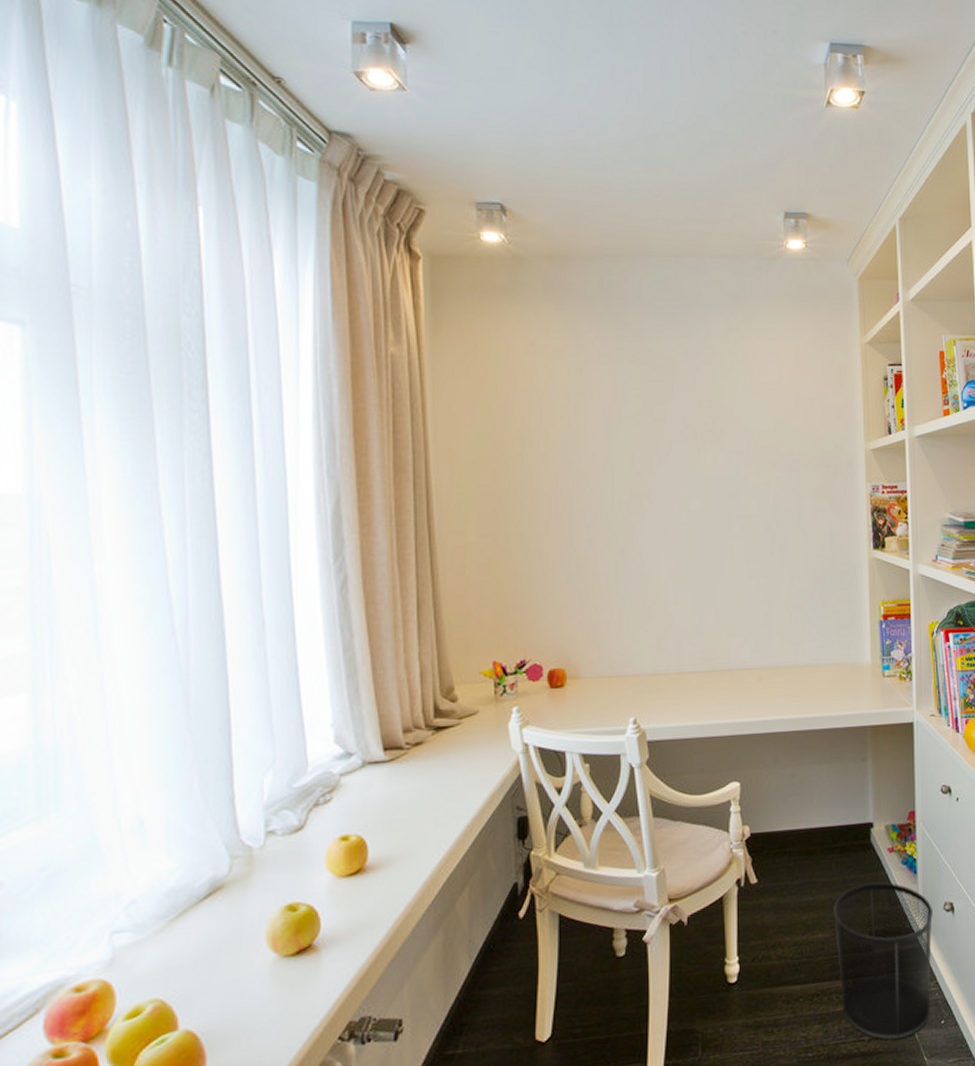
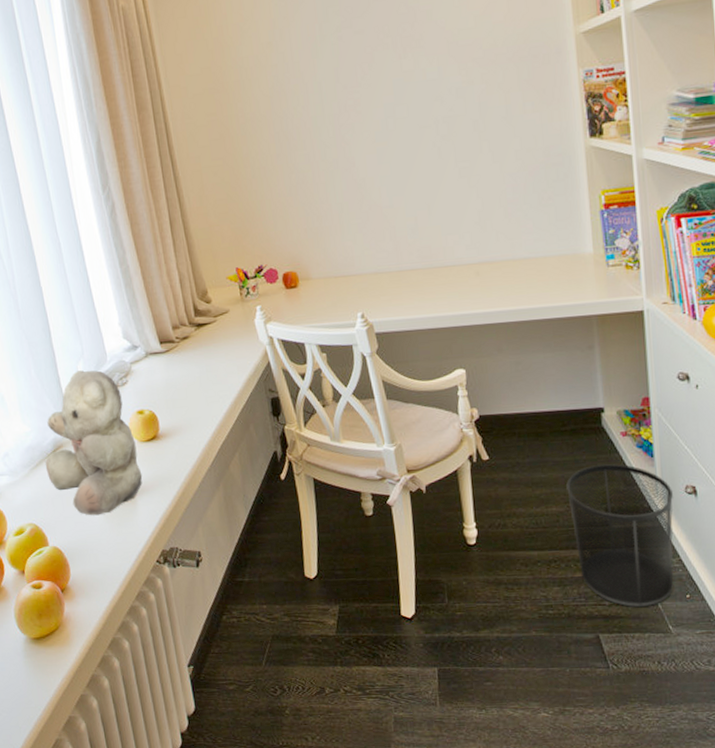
teddy bear: none [192,784,335,982] -> present [45,370,143,516]

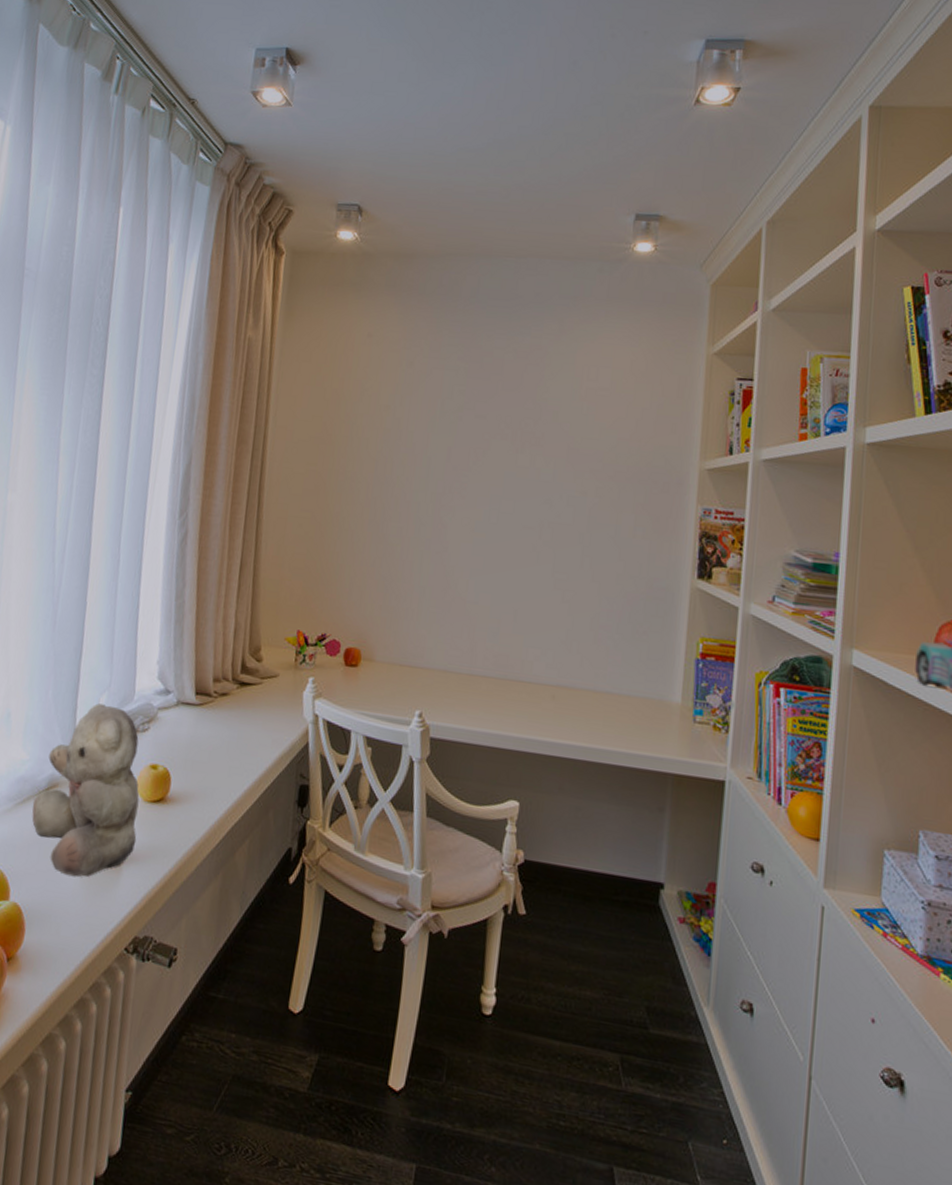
waste bin: present [566,464,673,608] -> none [605,950,726,1145]

